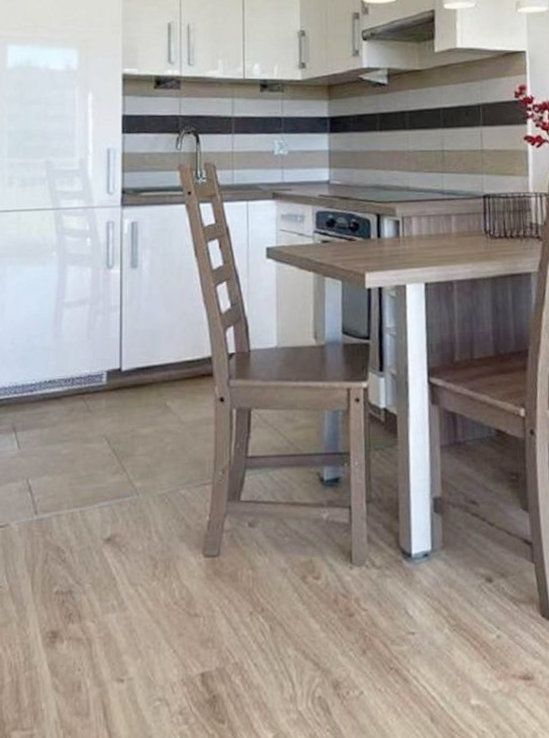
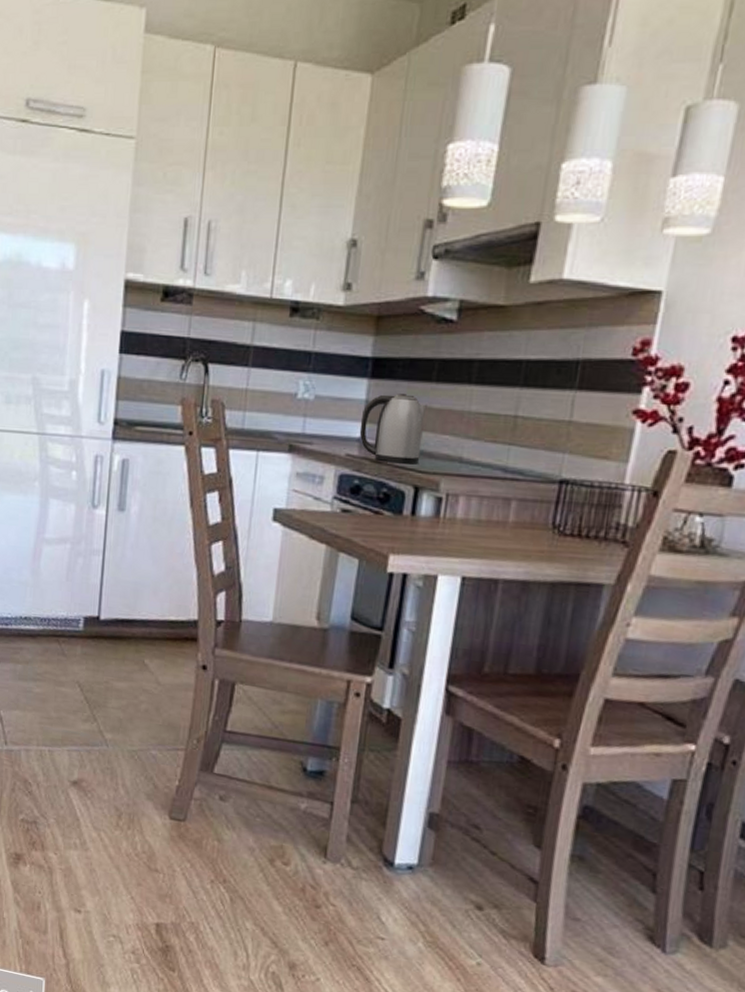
kettle: none [327,142,377,198] -> present [359,394,427,465]

